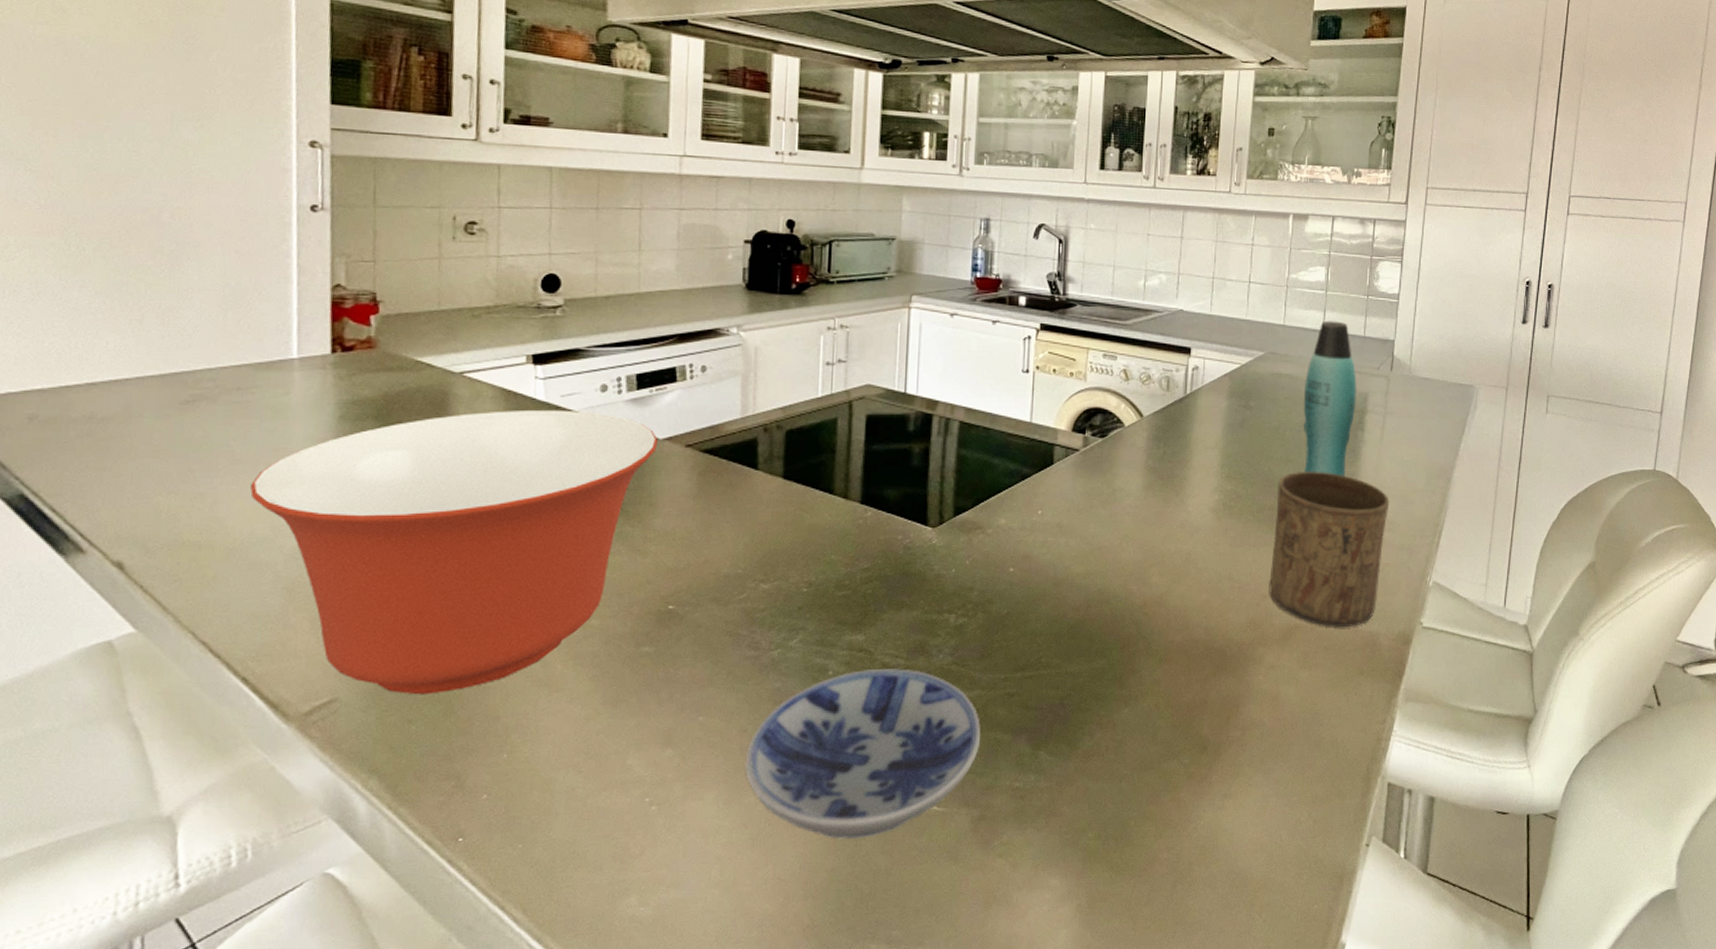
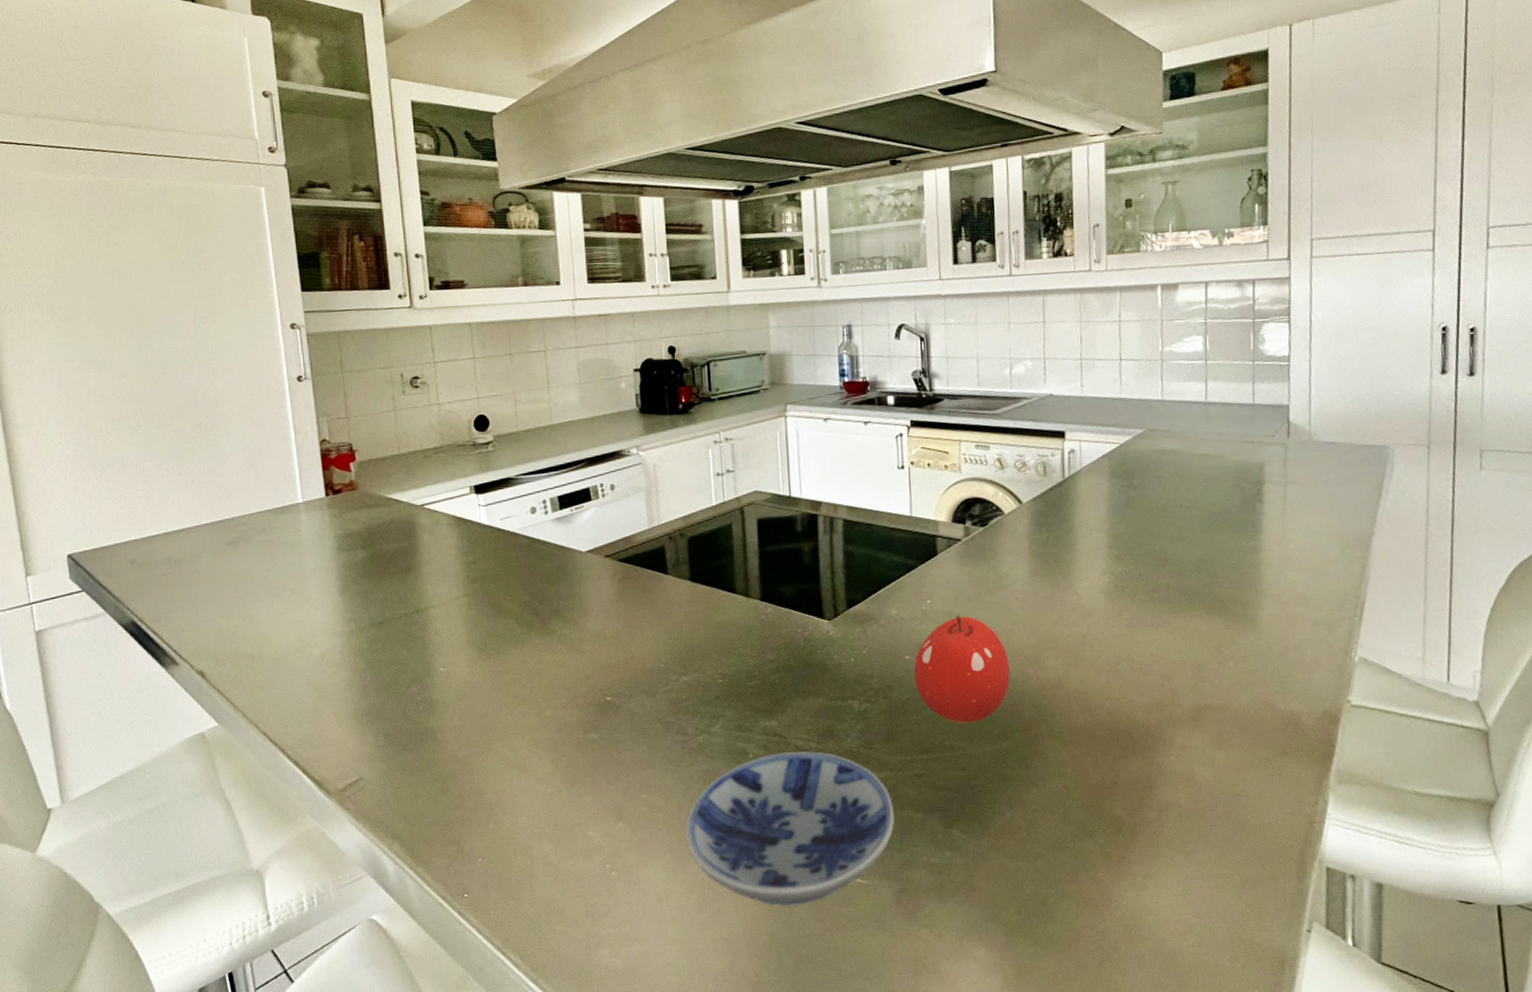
mixing bowl: present [250,409,658,695] -> none [282,531,582,775]
fruit: none [1016,528,1114,640] -> present [913,615,1010,723]
cup: present [1269,472,1390,628] -> none [1172,547,1300,708]
bottle: present [1303,320,1357,477] -> none [1191,390,1252,552]

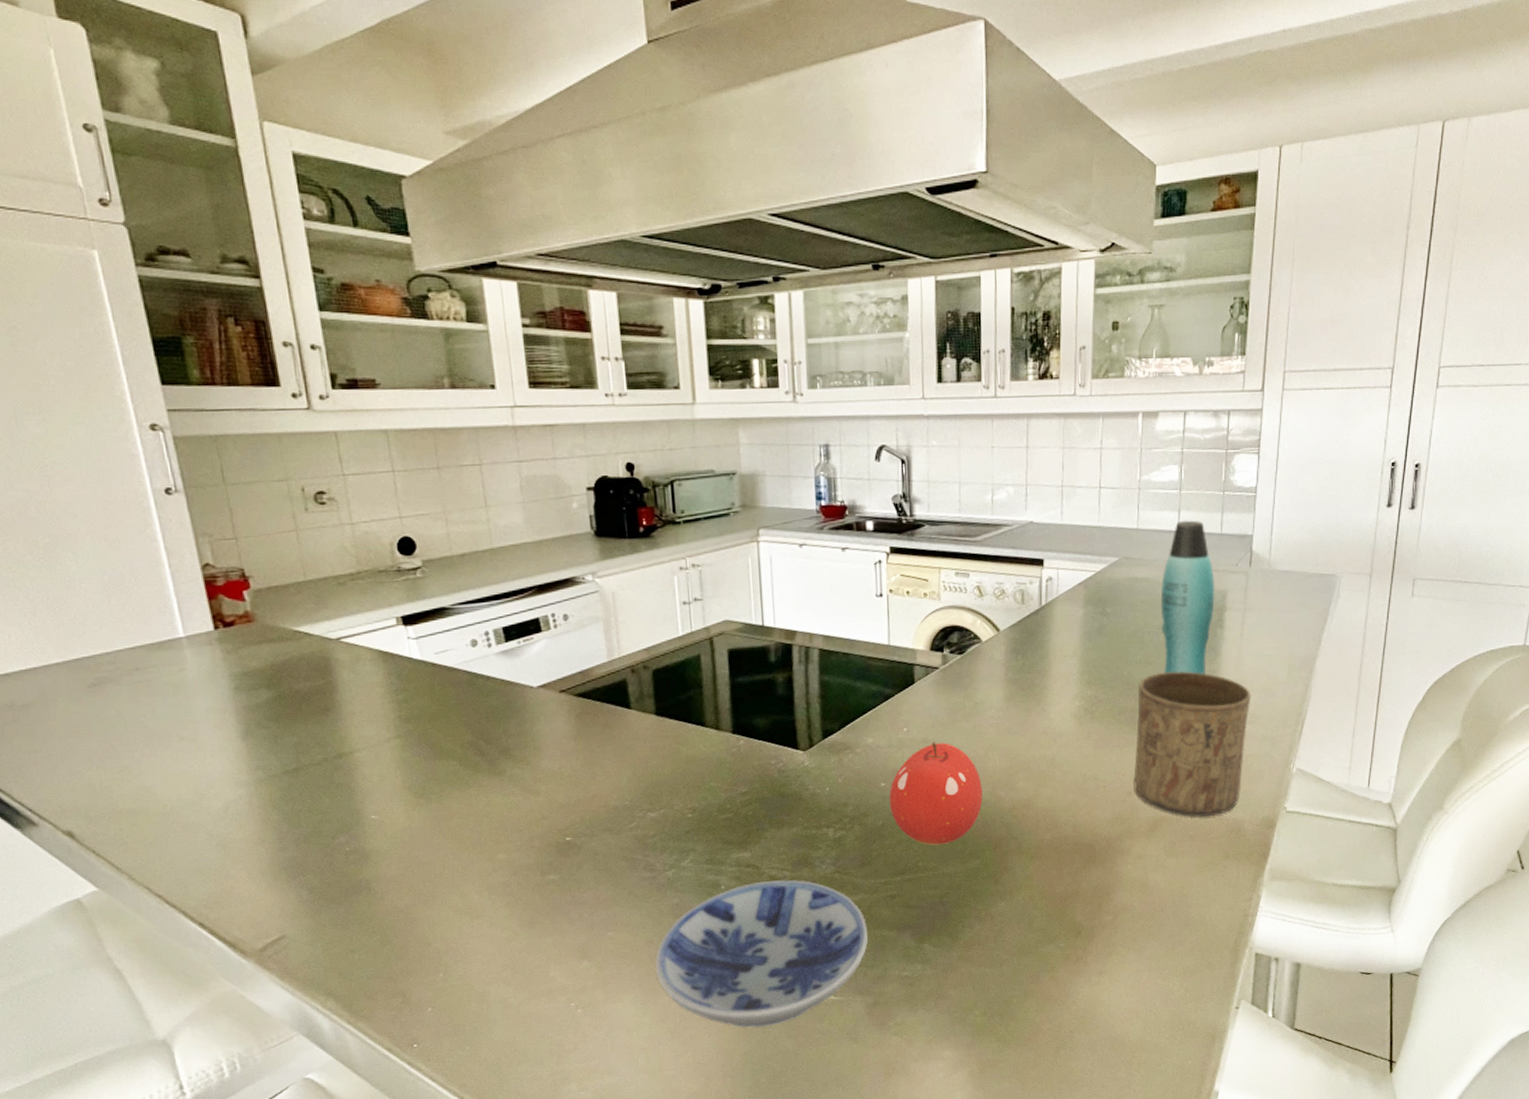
cup: none [1172,547,1300,708] -> present [1134,671,1251,818]
bottle: none [1191,390,1252,552] -> present [1160,520,1215,675]

